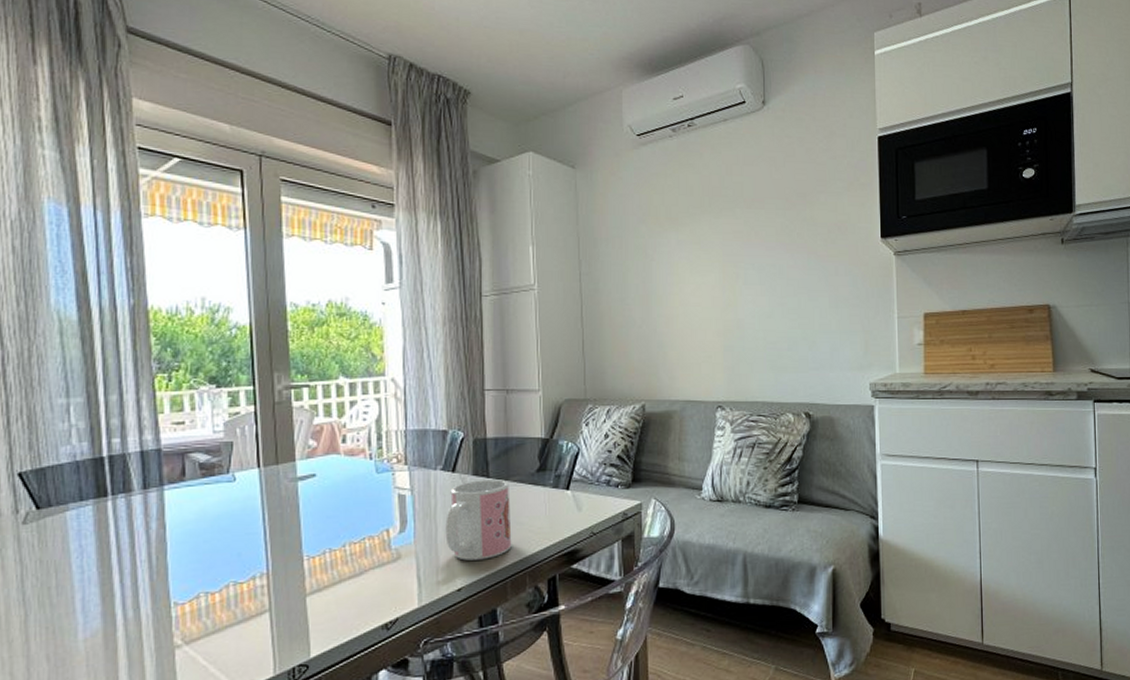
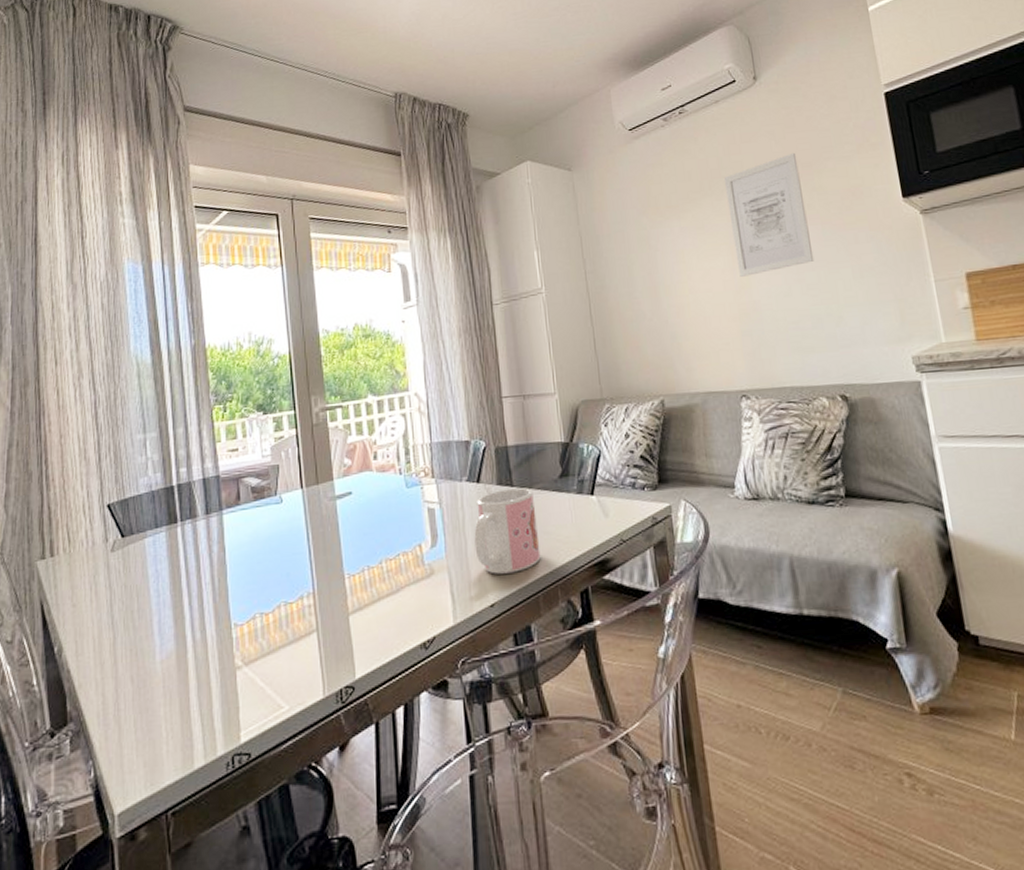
wall art: none [723,181,797,295] -> present [723,152,814,277]

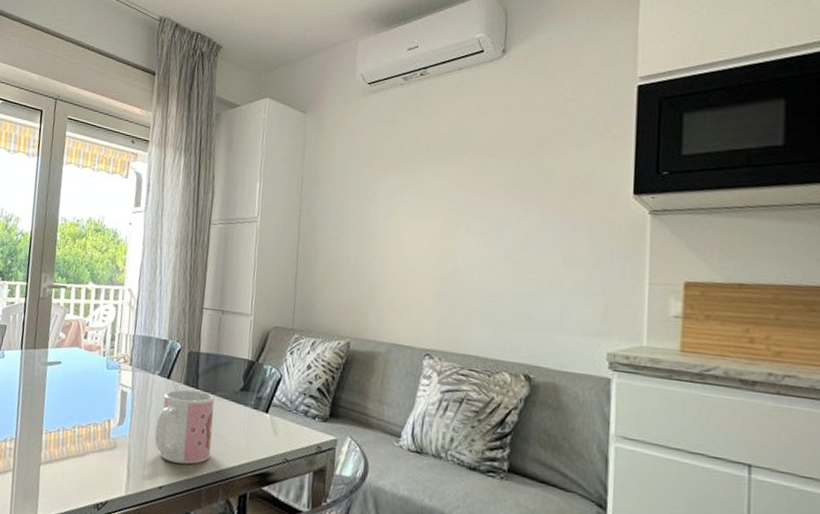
wall art: present [723,152,814,277] -> none [447,130,531,243]

